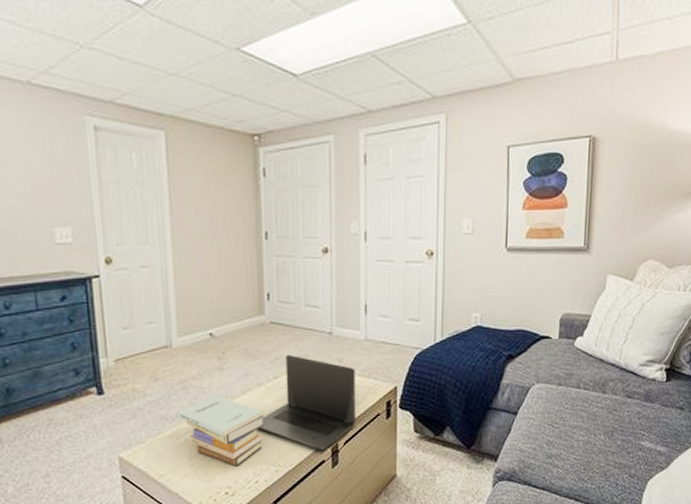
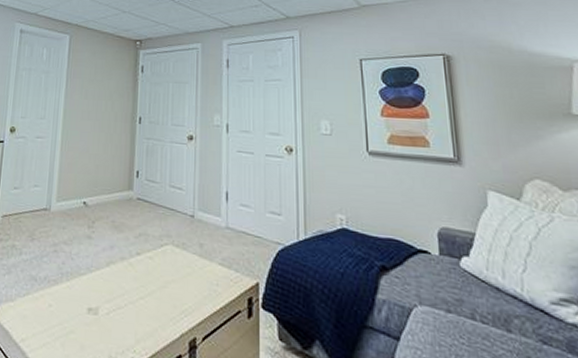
books: present [177,394,265,467] -> none [45,262,124,344]
laptop computer: present [259,354,356,450] -> none [119,232,216,343]

